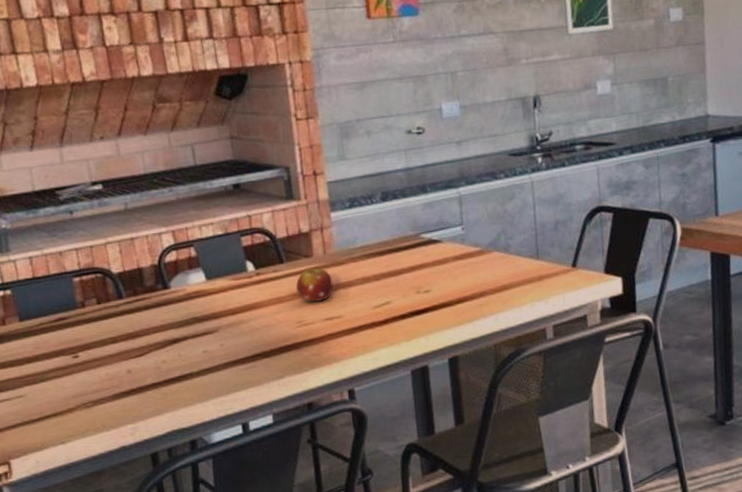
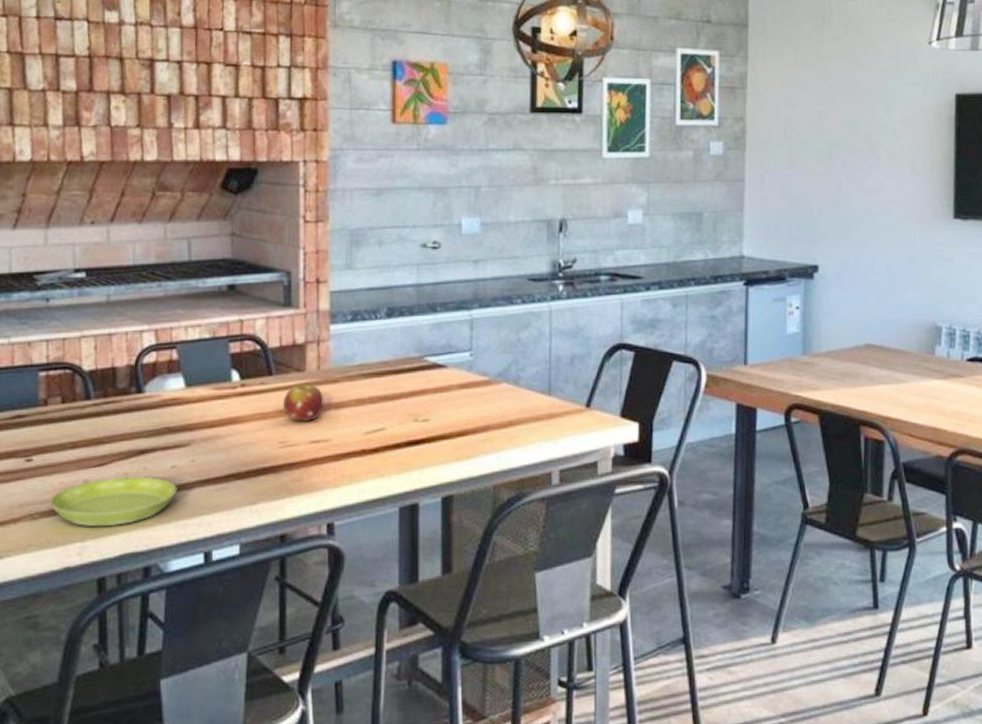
saucer: none [99,362,211,410] -> present [49,476,177,526]

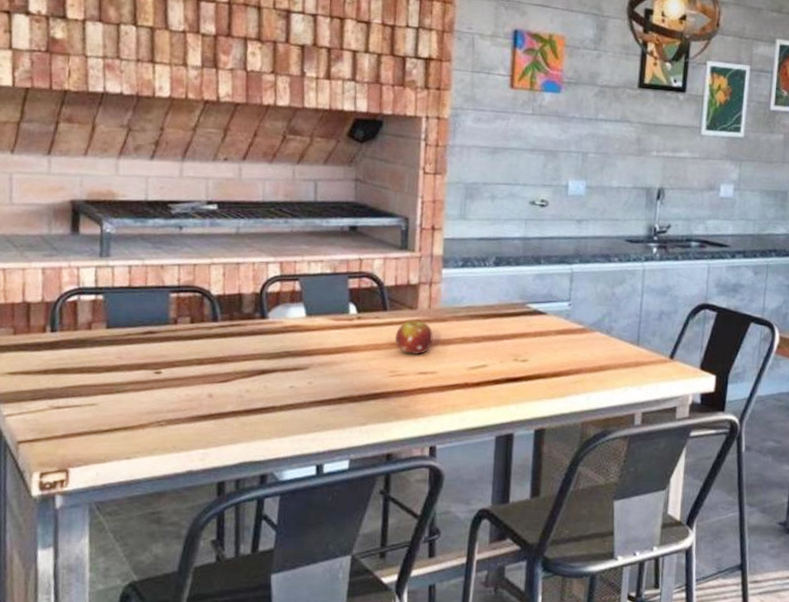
saucer: present [49,476,177,526] -> none [175,393,294,436]

